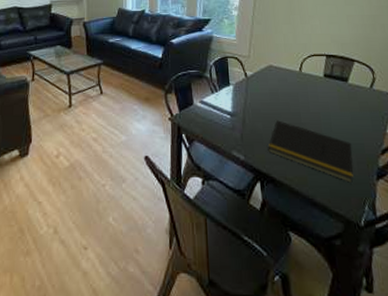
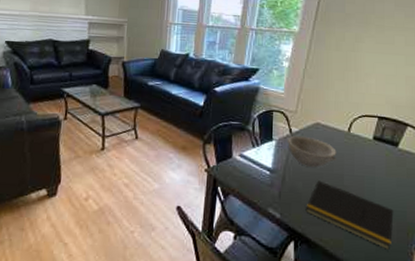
bowl: none [243,79,292,107] -> present [286,135,337,167]

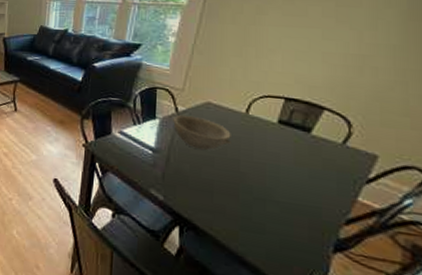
notepad: present [305,180,394,251] -> none [193,164,304,251]

